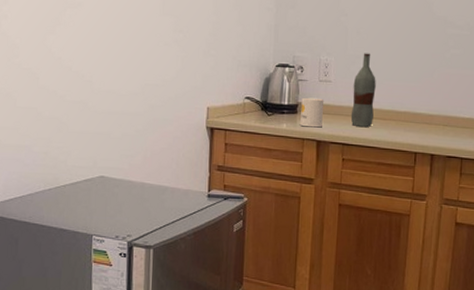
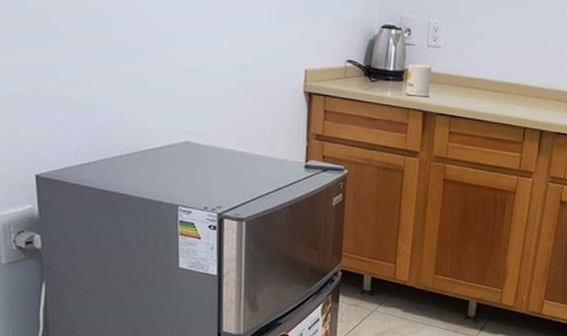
bottle: present [350,53,376,127] -> none [459,17,488,99]

